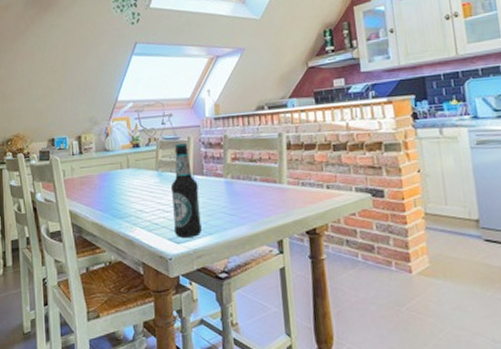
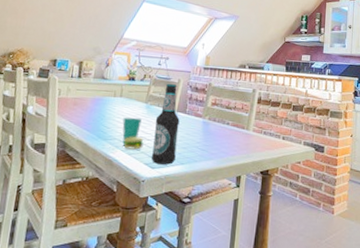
cup: none [135,188,164,225] -> present [122,117,145,150]

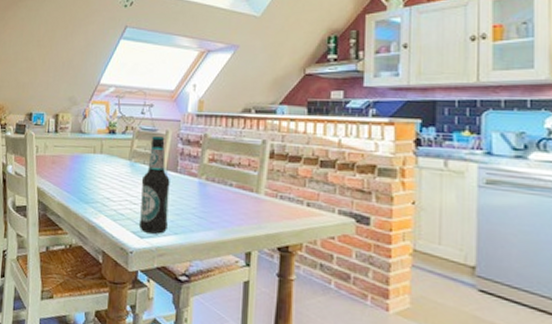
cup: present [122,117,145,150] -> none [104,177,131,215]

